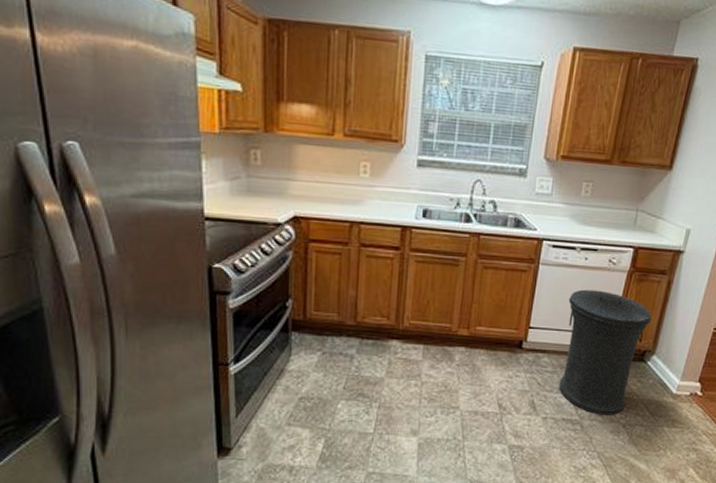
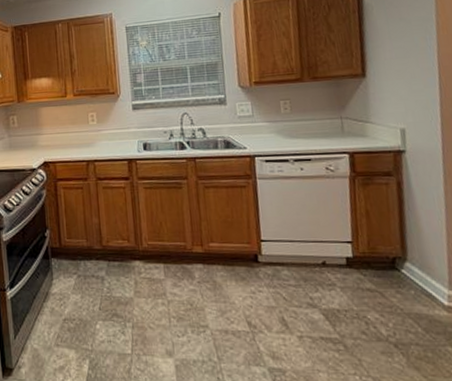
trash can: present [559,289,652,415] -> none [294,198,392,333]

